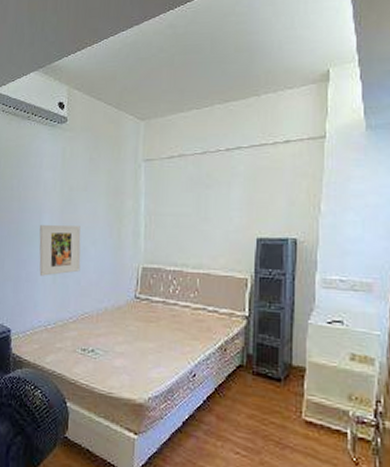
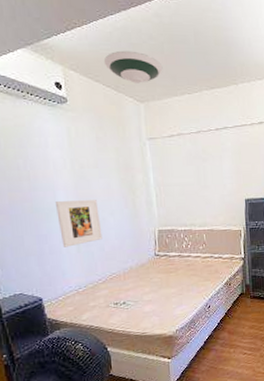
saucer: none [108,66,171,100] -> present [103,50,163,83]

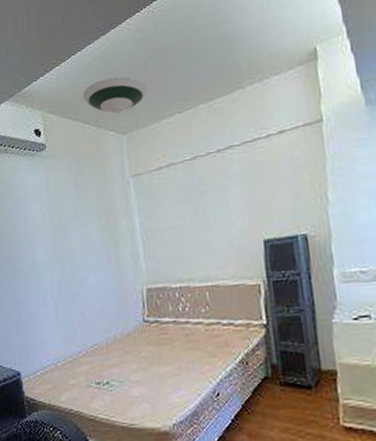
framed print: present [56,200,103,247] -> none [34,255,83,313]

